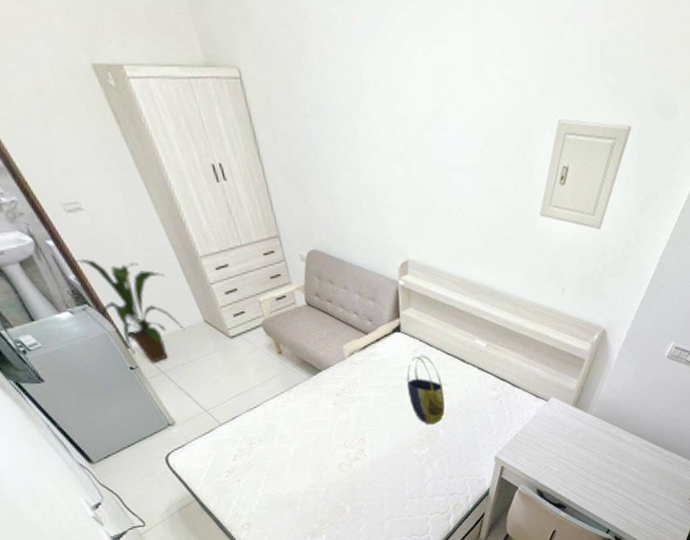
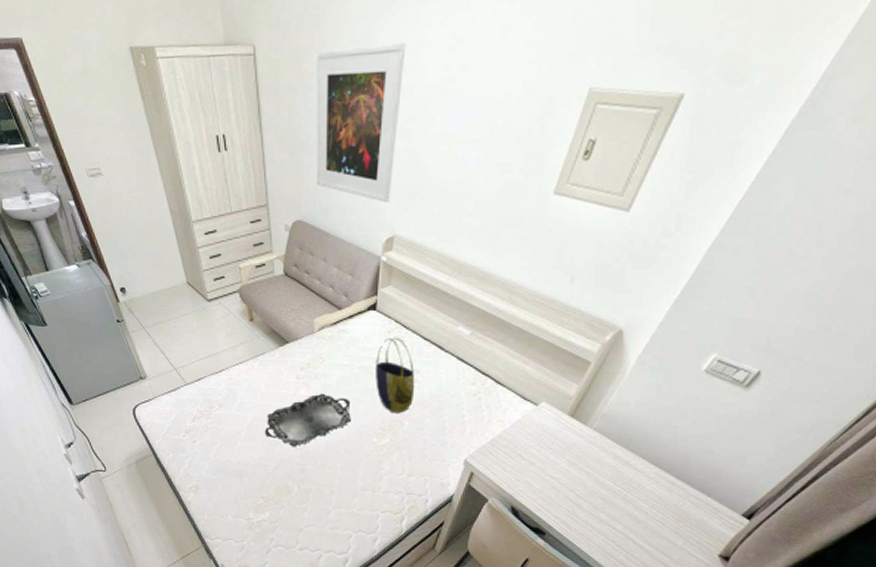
house plant: present [72,258,186,363] -> none [86,218,169,318]
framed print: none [307,71,400,229] -> present [316,42,406,202]
serving tray: none [309,415,391,470] -> present [264,393,351,447]

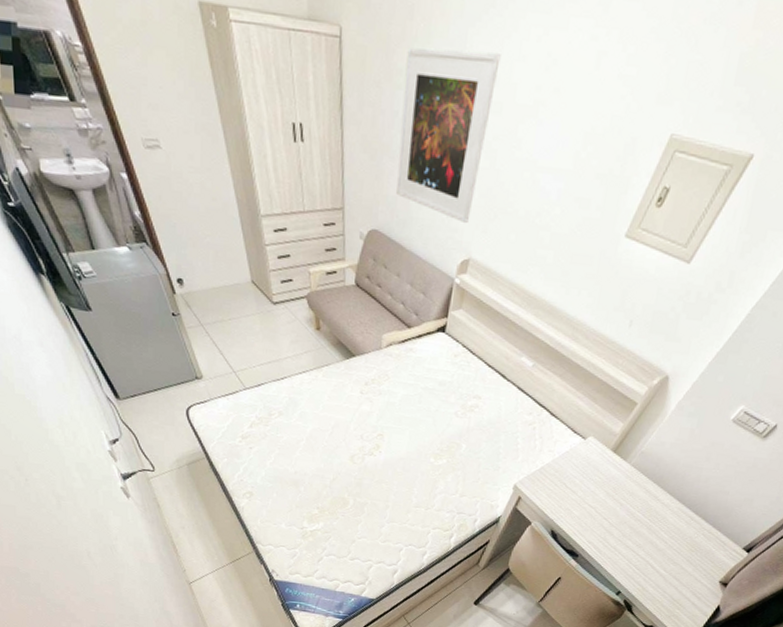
serving tray: present [264,393,351,447] -> none [323,410,411,461]
tote bag: present [376,337,415,414] -> none [438,361,476,437]

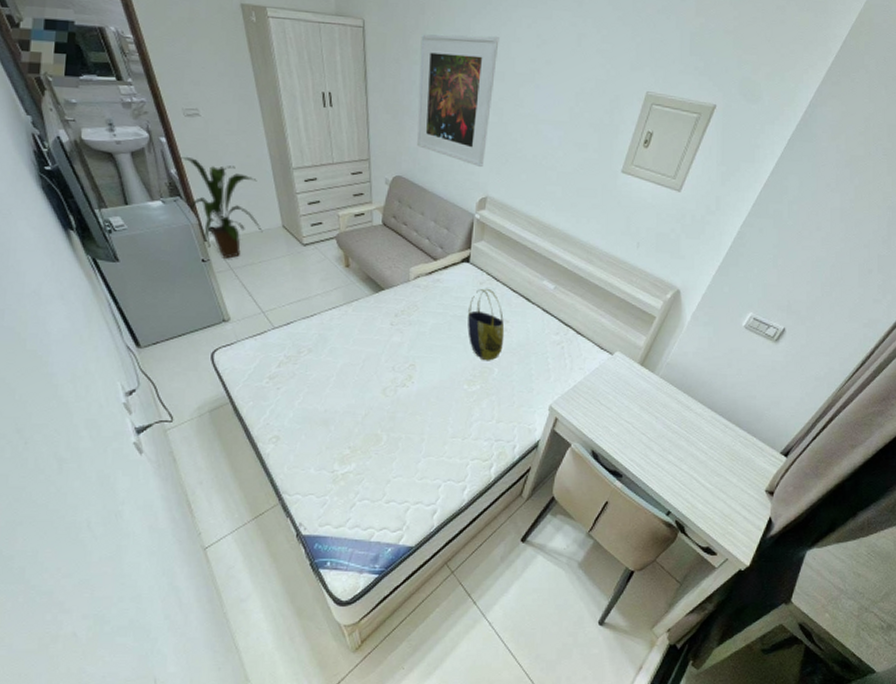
house plant: none [140,196,232,314] -> present [177,156,263,259]
tote bag: none [438,361,476,437] -> present [467,288,505,361]

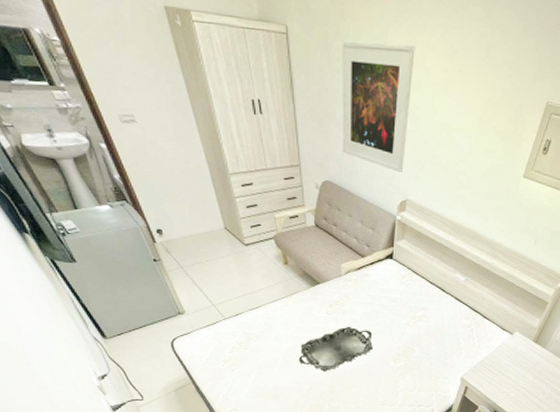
house plant: present [177,156,263,259] -> none [119,162,207,258]
serving tray: none [354,340,443,394] -> present [298,326,373,372]
tote bag: present [467,288,505,361] -> none [392,281,424,342]

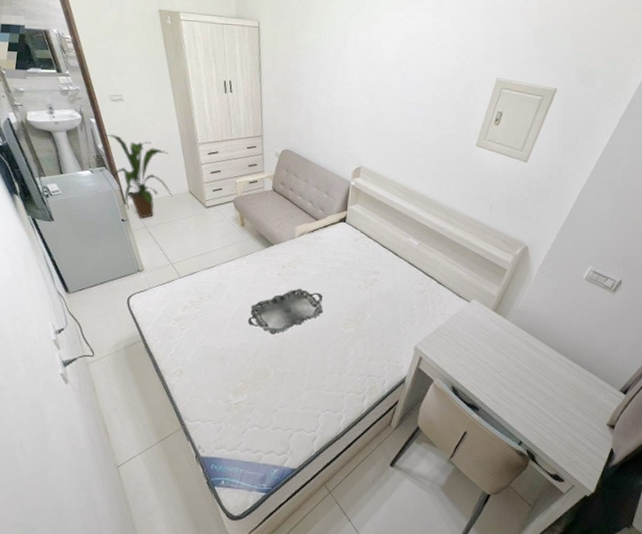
house plant: none [119,162,207,258] -> present [104,134,173,219]
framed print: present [342,41,415,172] -> none [302,32,372,142]

